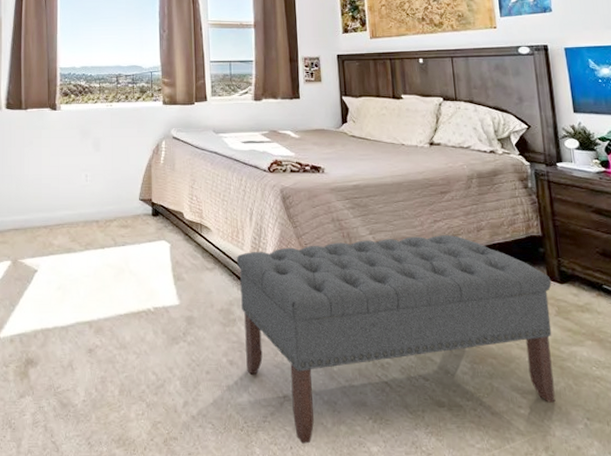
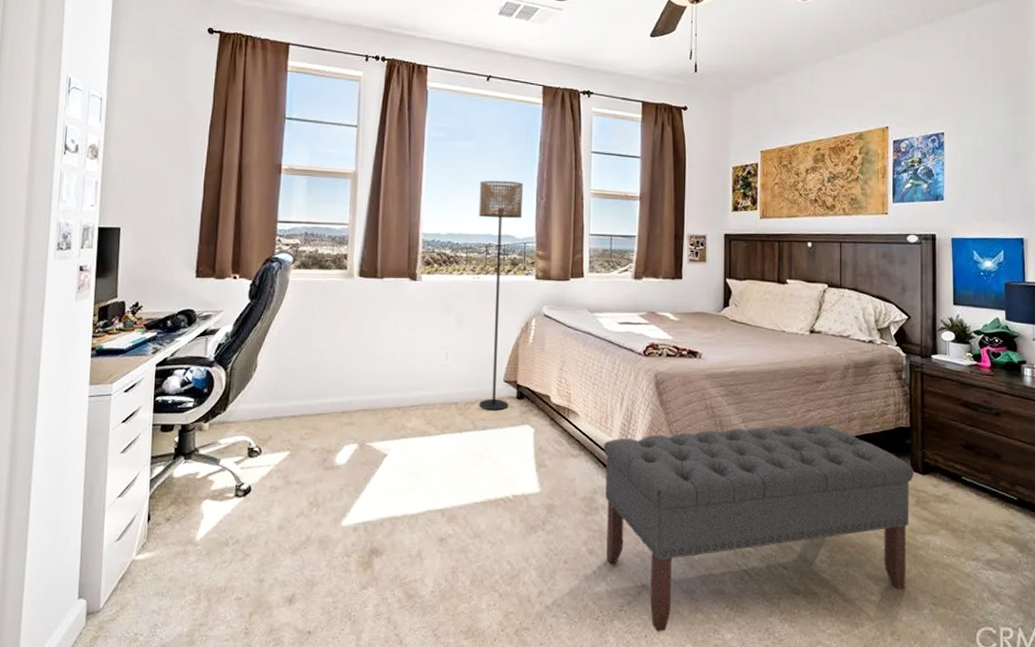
floor lamp: none [108,17,148,227] -> present [478,180,524,411]

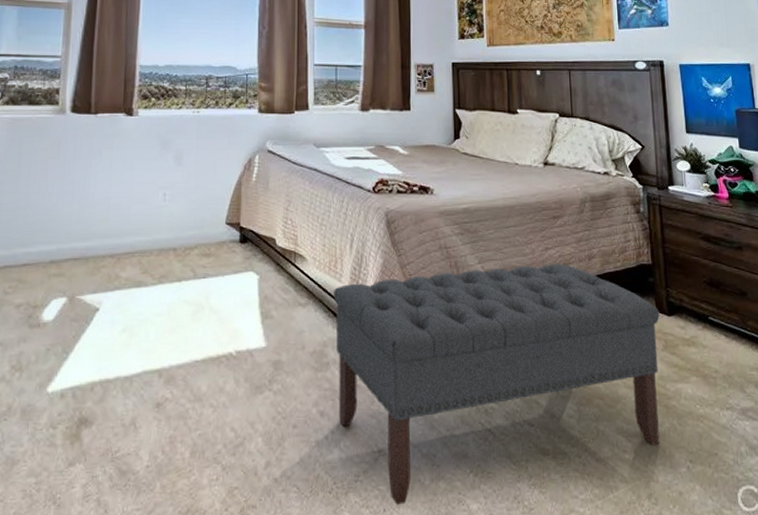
floor lamp: present [478,180,524,411] -> none [198,9,245,256]

